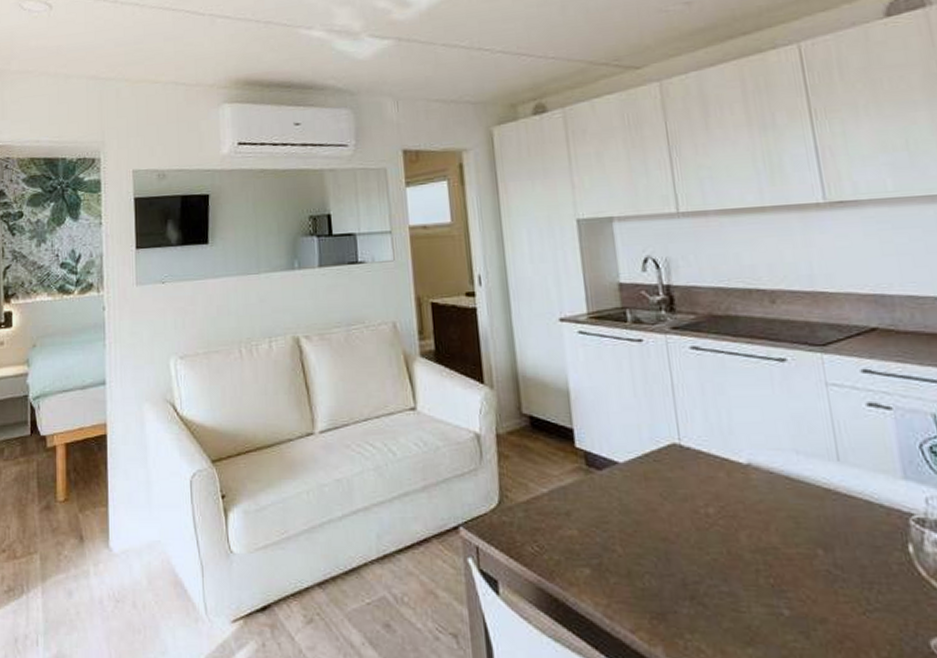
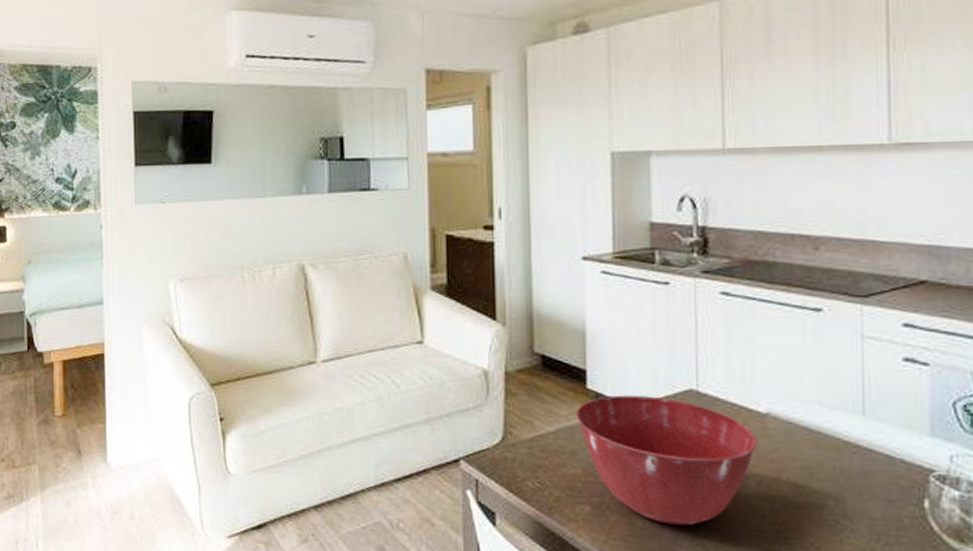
mixing bowl: none [566,452,743,584] -> present [575,395,757,526]

